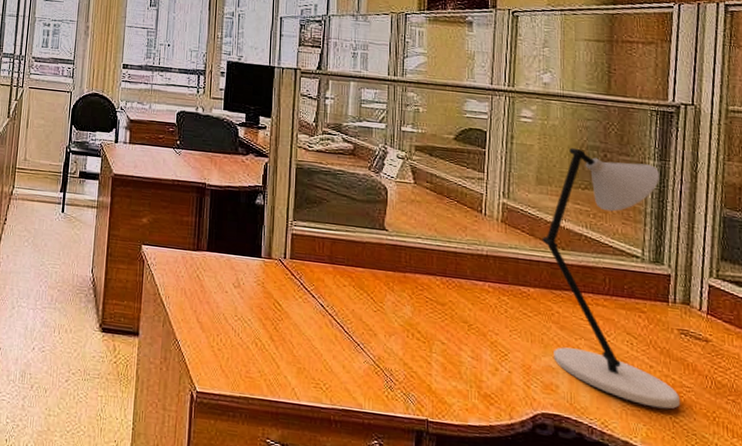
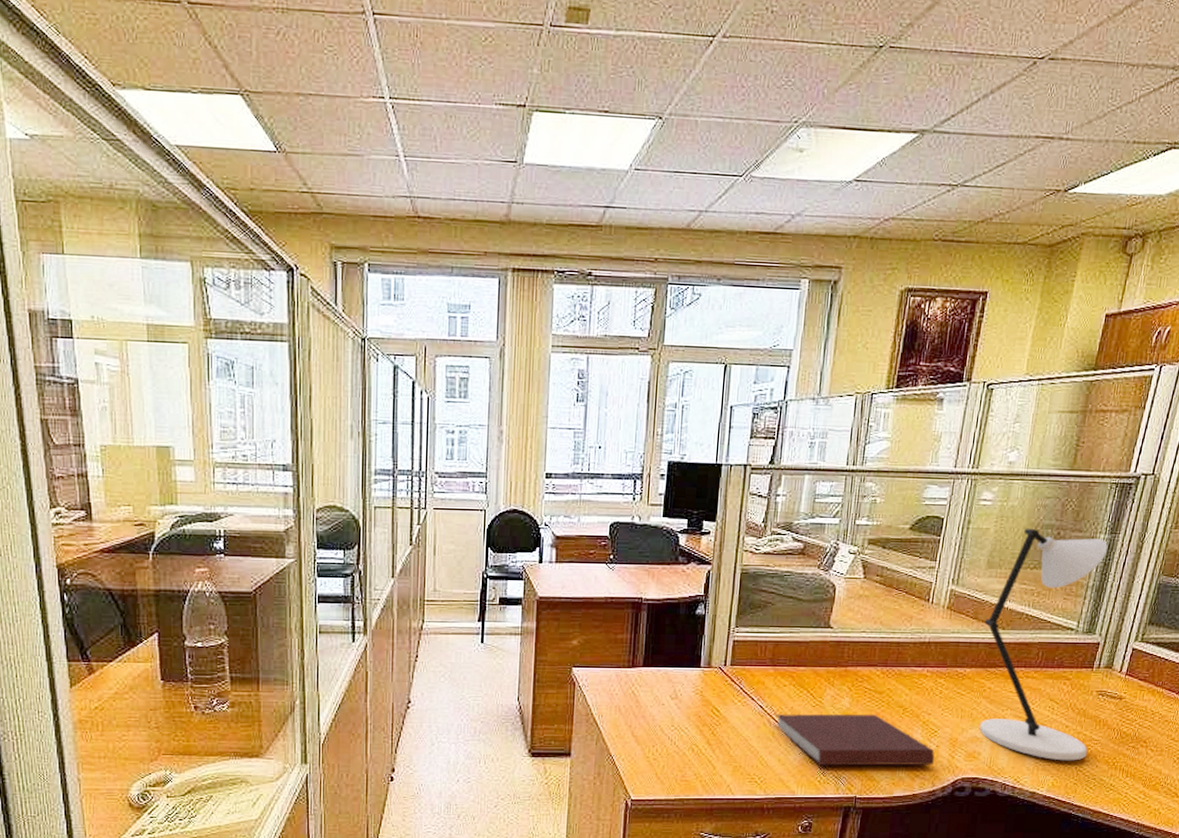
notebook: none [337,315,509,394] -> present [776,714,935,766]

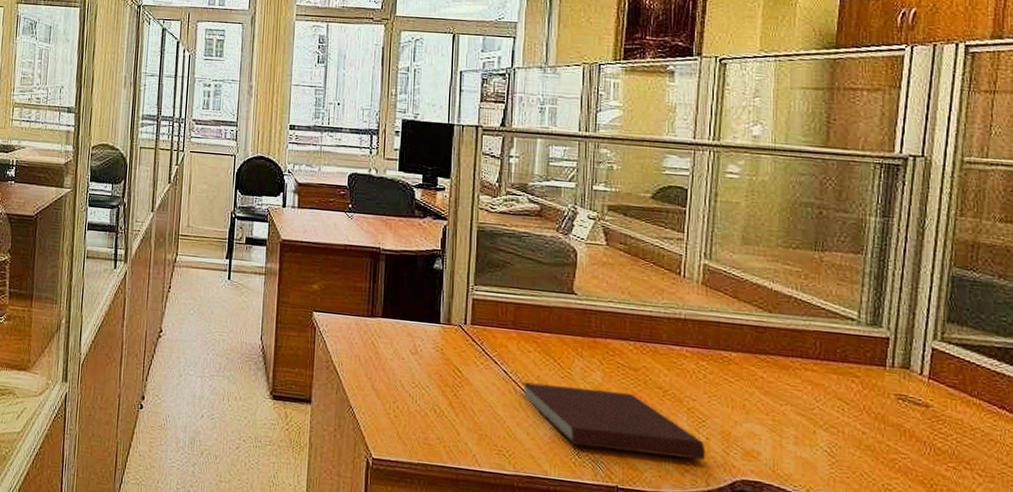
desk lamp: present [980,528,1108,761] -> none [746,204,894,476]

